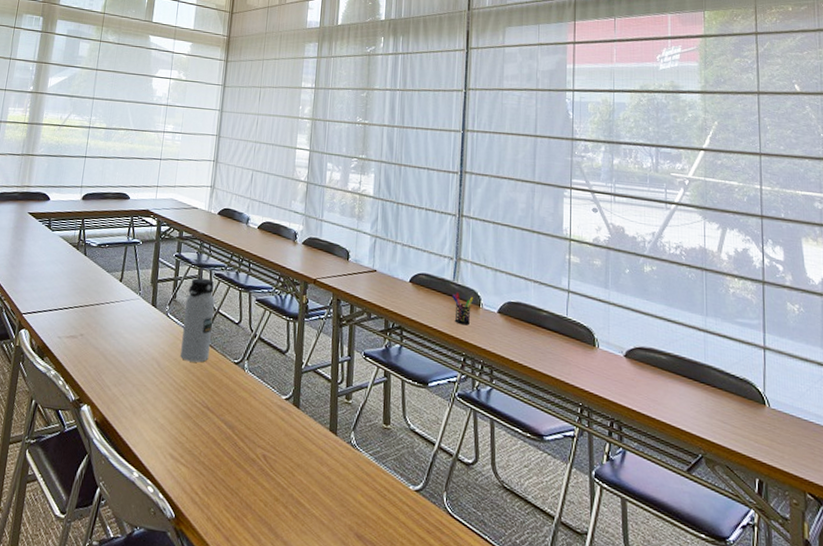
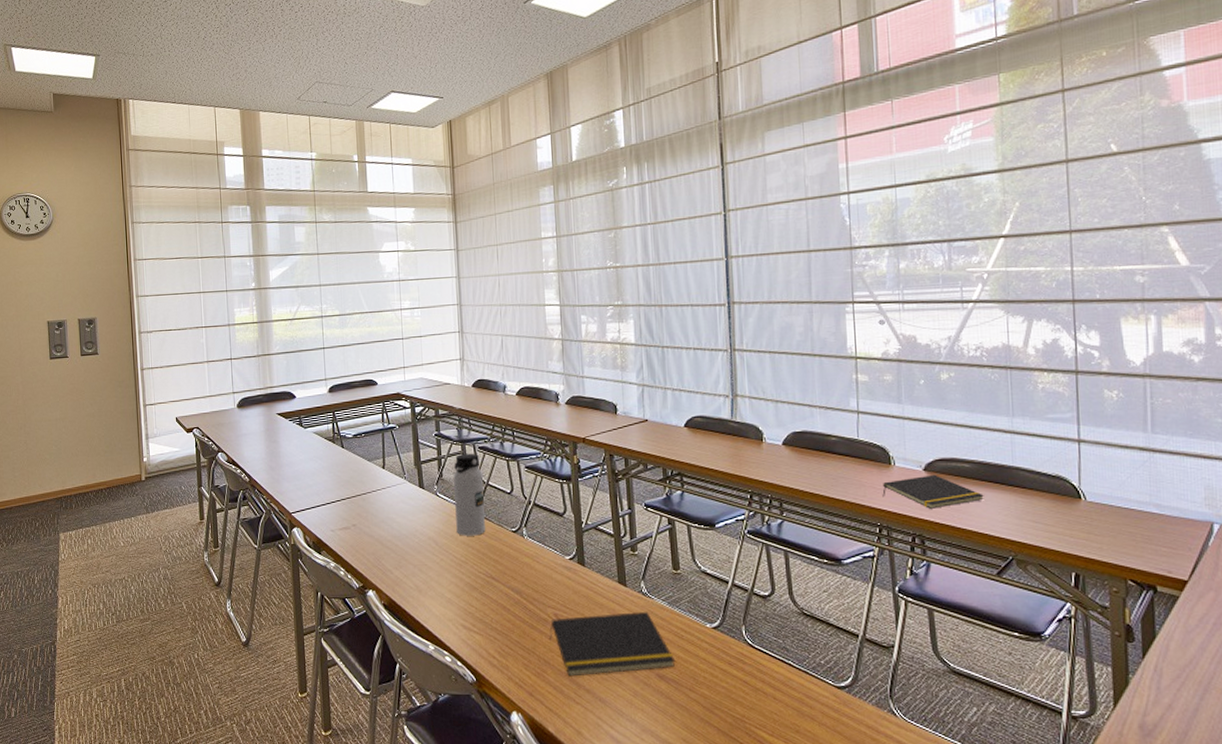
notepad: none [255,459,376,529] -> present [549,612,676,677]
pen holder: present [453,292,474,325] -> none [732,429,756,462]
notepad: none [586,361,678,396] -> present [882,474,984,509]

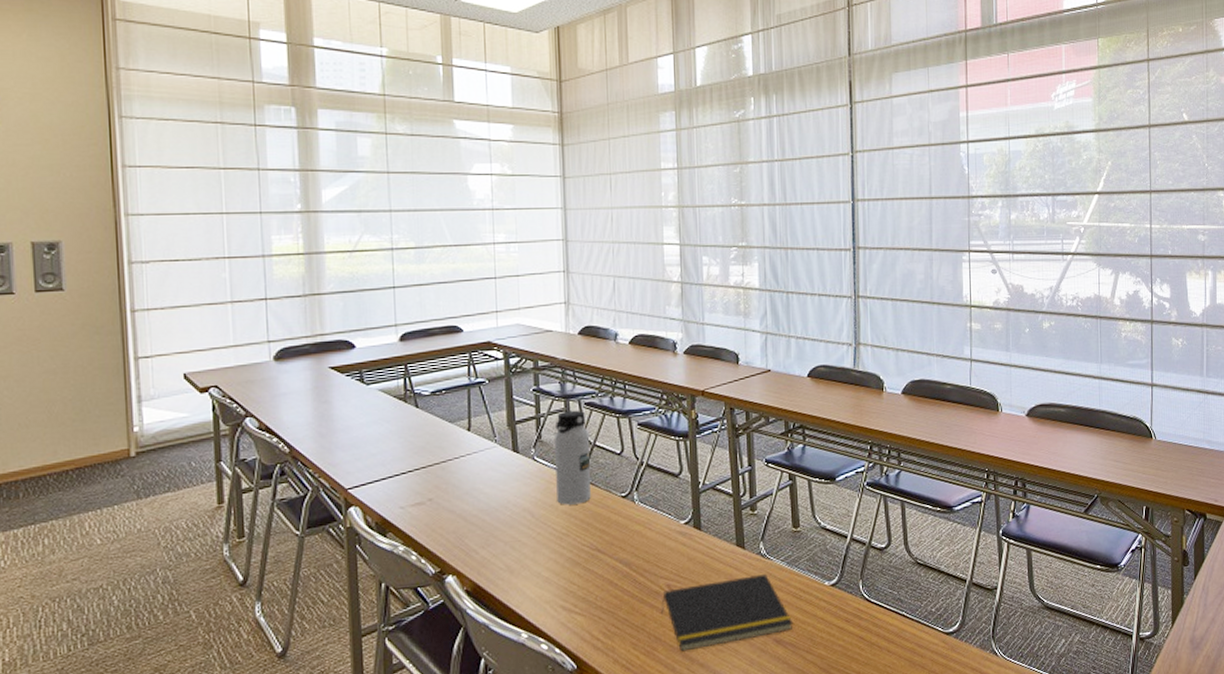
notepad: present [882,474,984,509] -> none [990,419,1076,453]

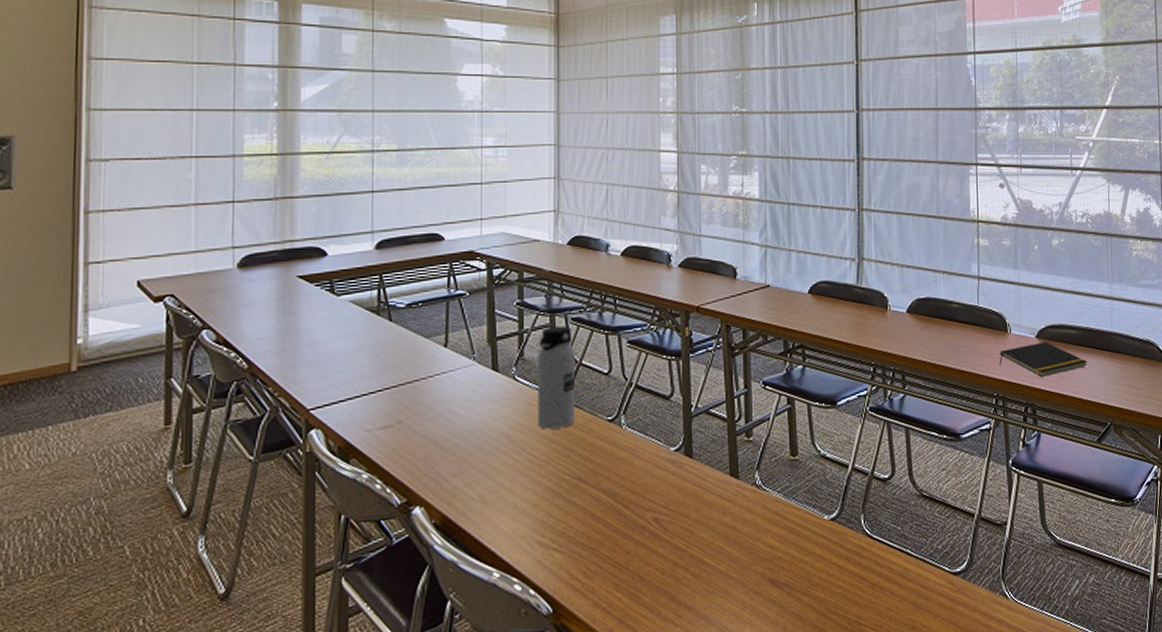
notepad: present [661,574,794,652] -> none [647,507,790,594]
notepad: none [990,419,1076,453] -> present [999,341,1088,377]

